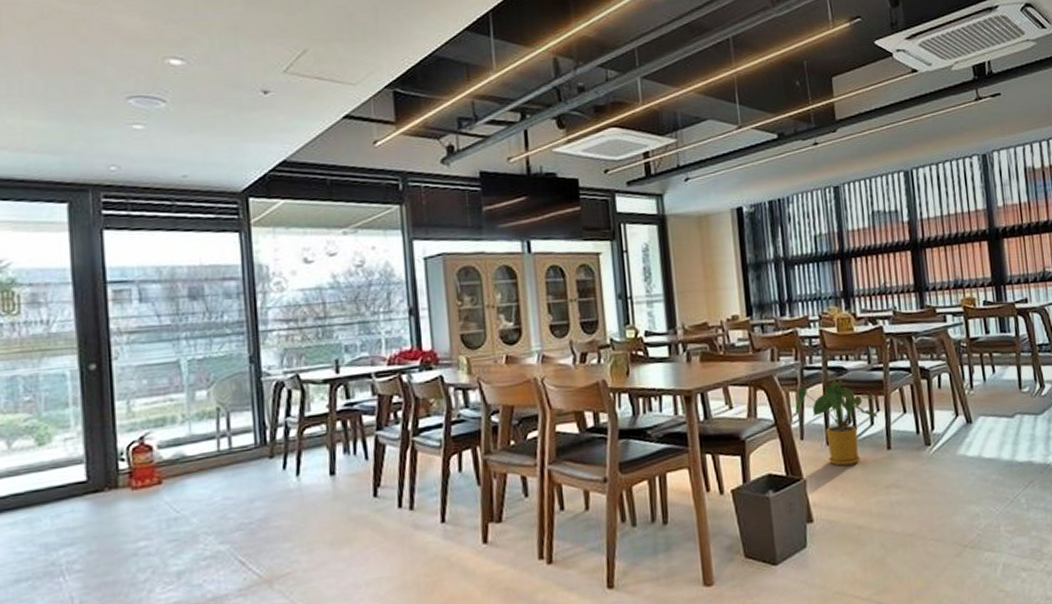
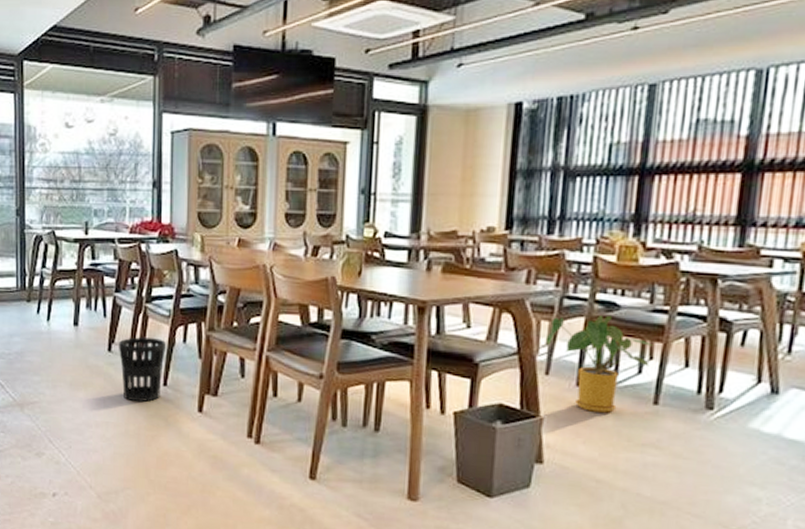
wastebasket: none [386,472,440,548] -> present [119,337,166,403]

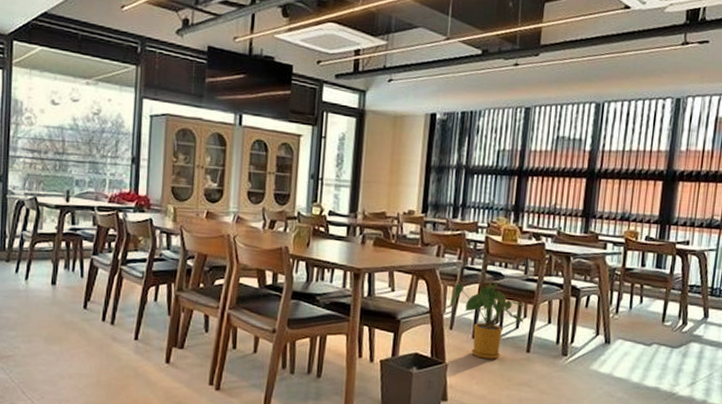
wastebasket: present [119,337,166,403] -> none [94,296,138,355]

